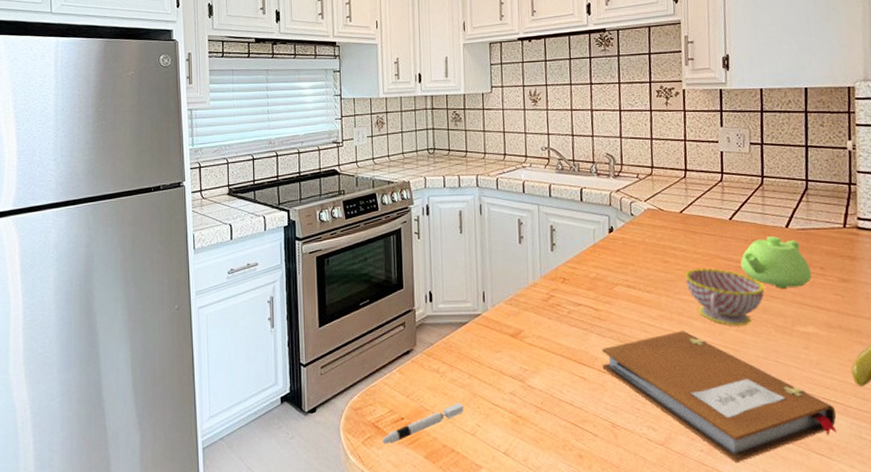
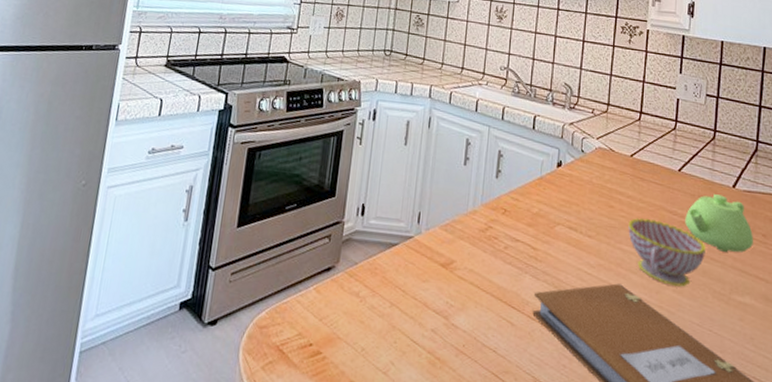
pen: present [382,403,464,445] -> none [284,334,379,373]

